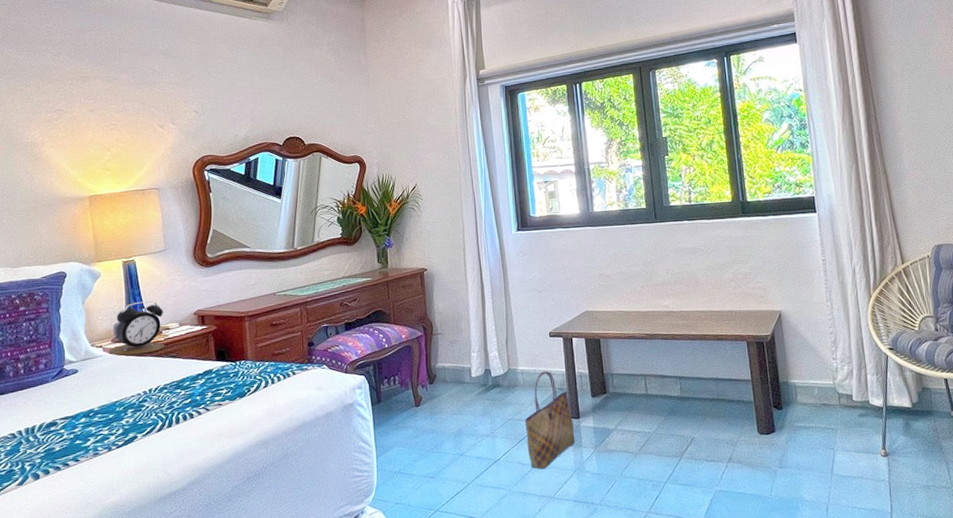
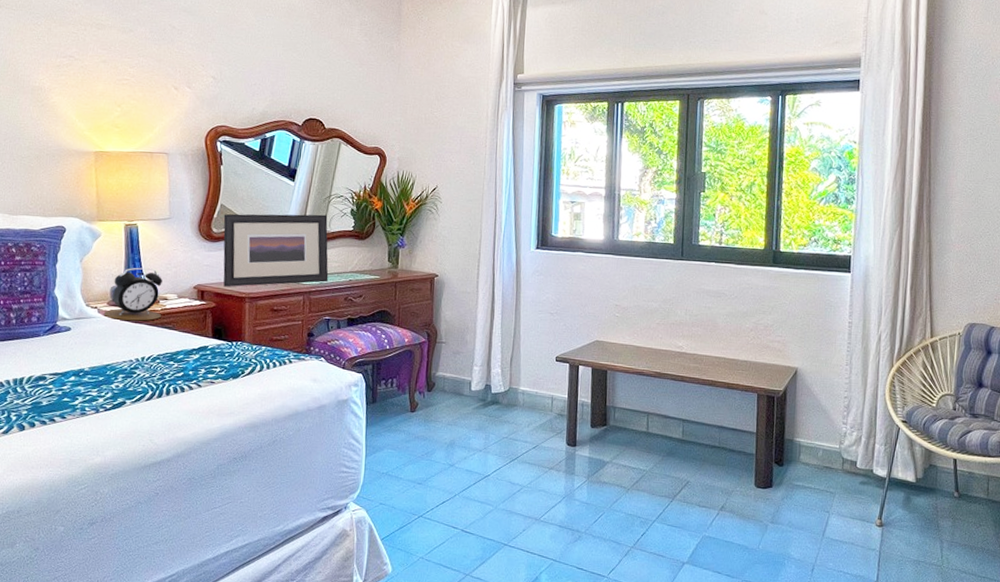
picture frame: none [216,226,323,309] -> present [223,213,329,287]
tote bag: present [524,370,576,470] -> none [518,394,569,491]

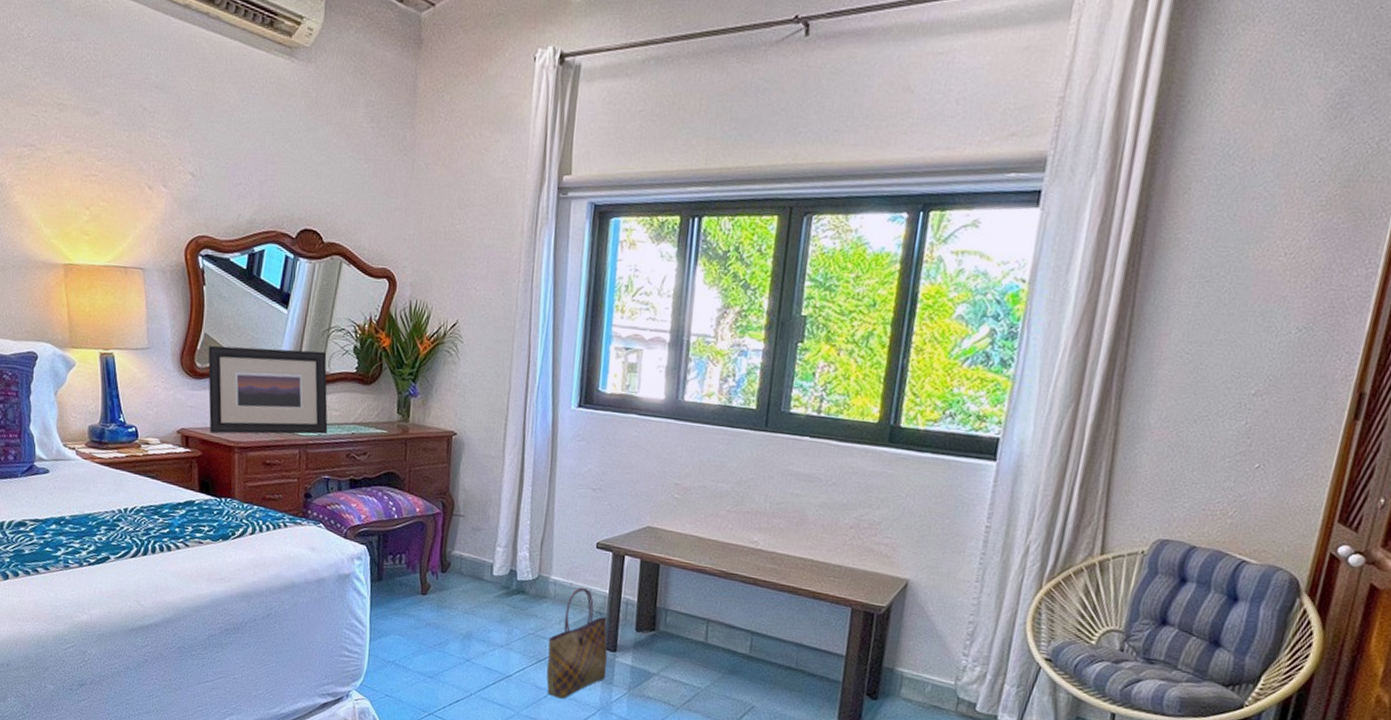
alarm clock: present [104,267,162,321] -> none [83,404,143,468]
tote bag: none [518,394,569,491] -> present [546,587,608,699]

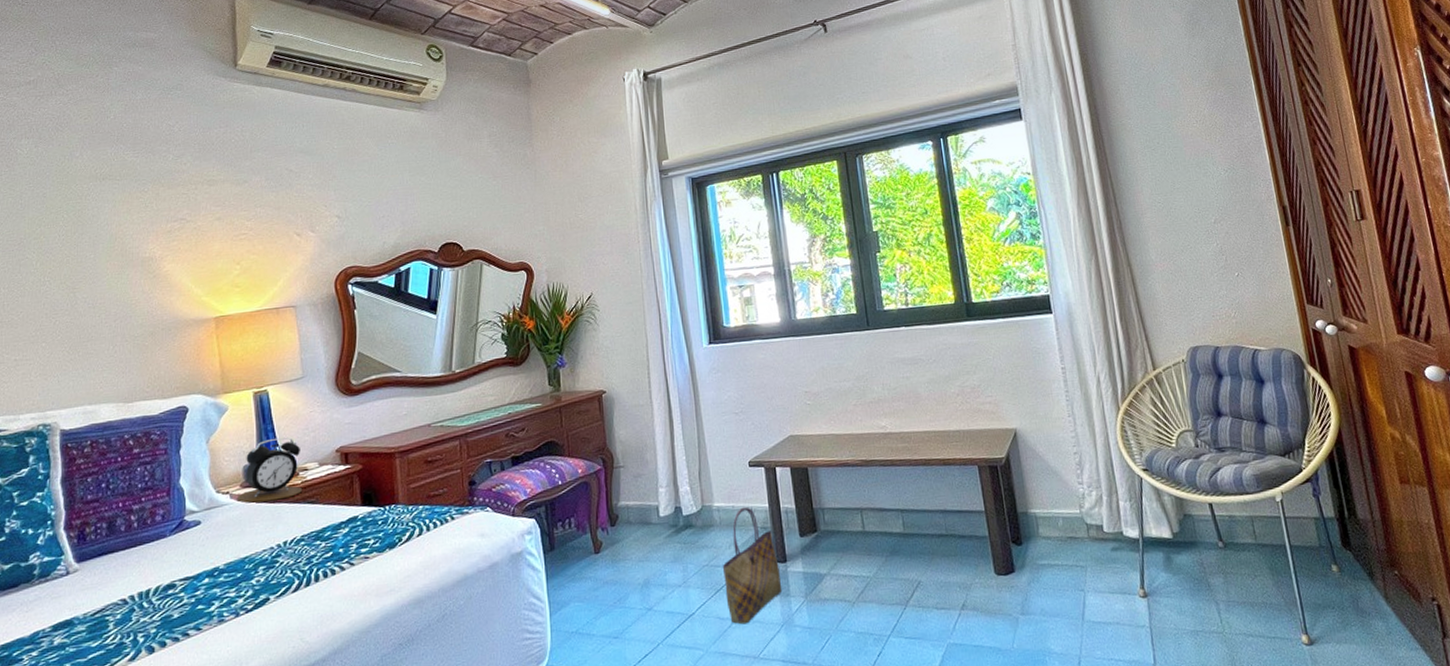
alarm clock: none [83,404,143,468] -> present [238,437,302,503]
picture frame: present [208,345,328,435] -> none [362,345,485,445]

